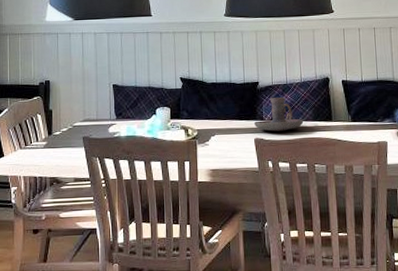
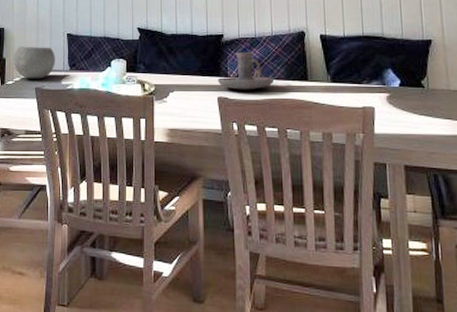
bowl: none [59,97,102,129] -> present [13,46,55,79]

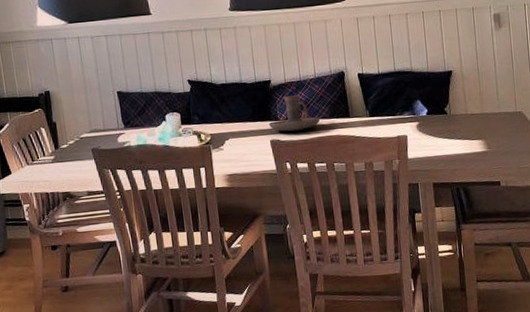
bowl: present [13,46,55,79] -> none [63,106,109,141]

